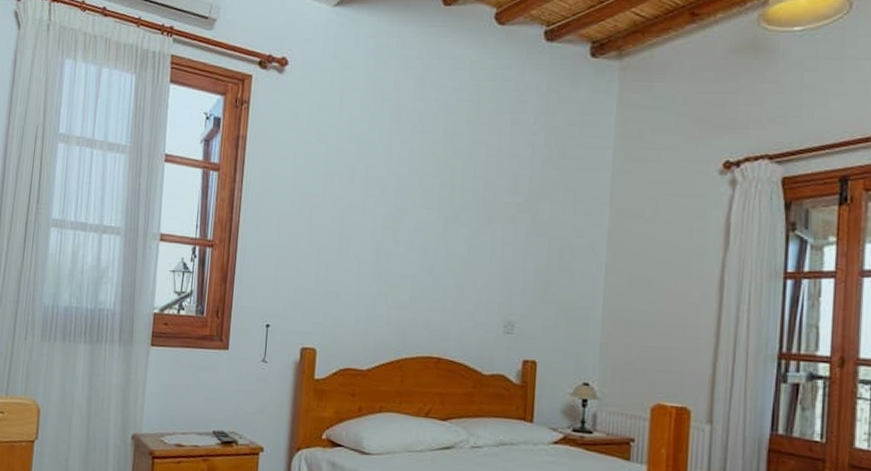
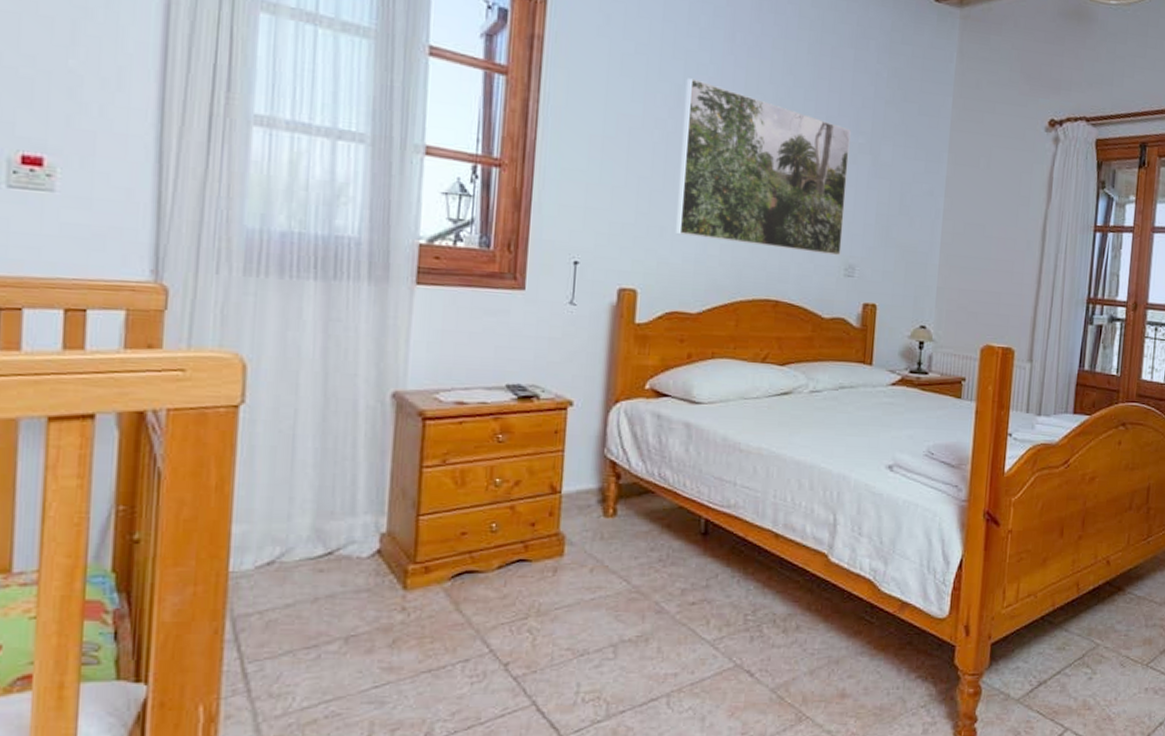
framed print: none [349,158,509,314] -> present [676,78,851,256]

